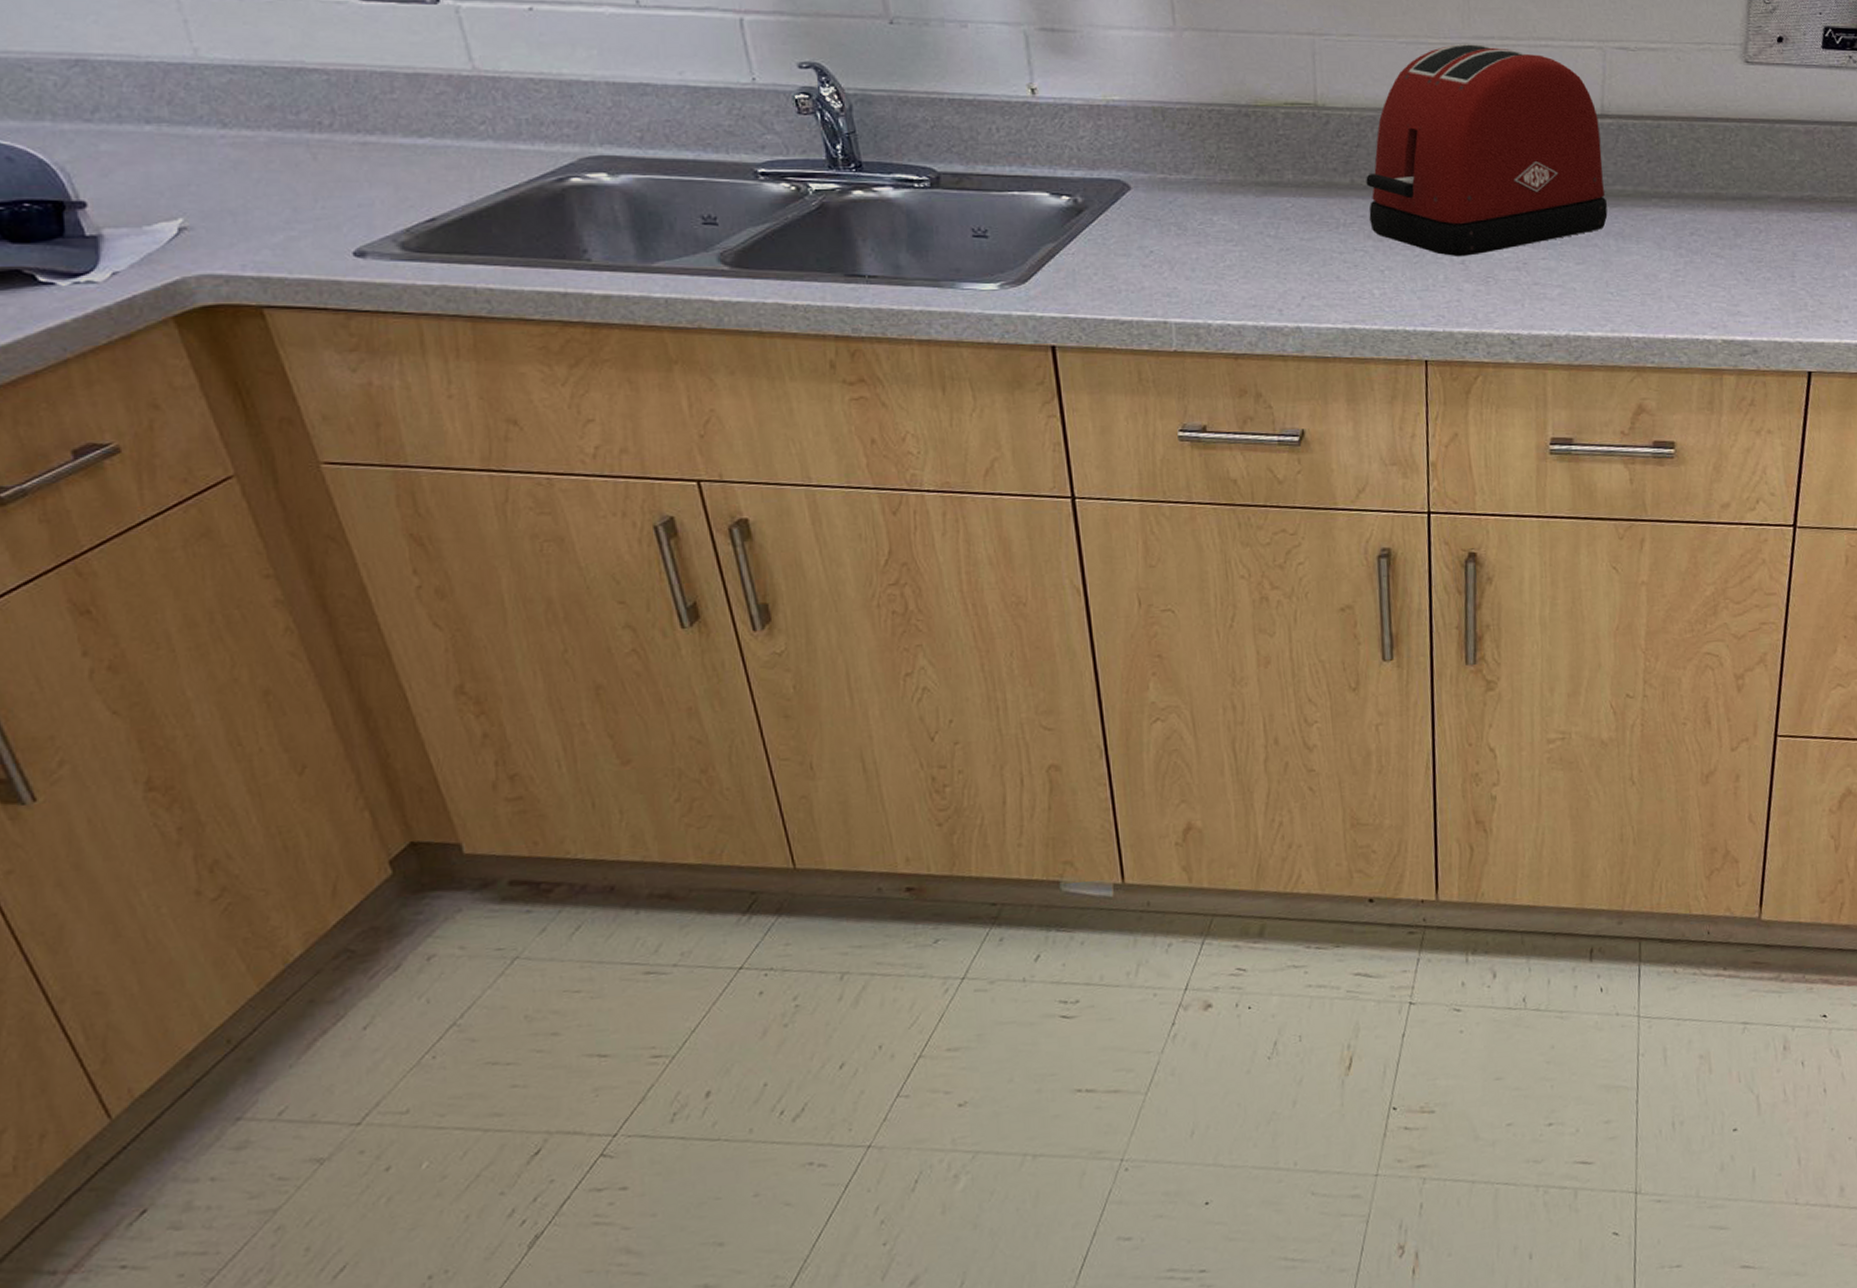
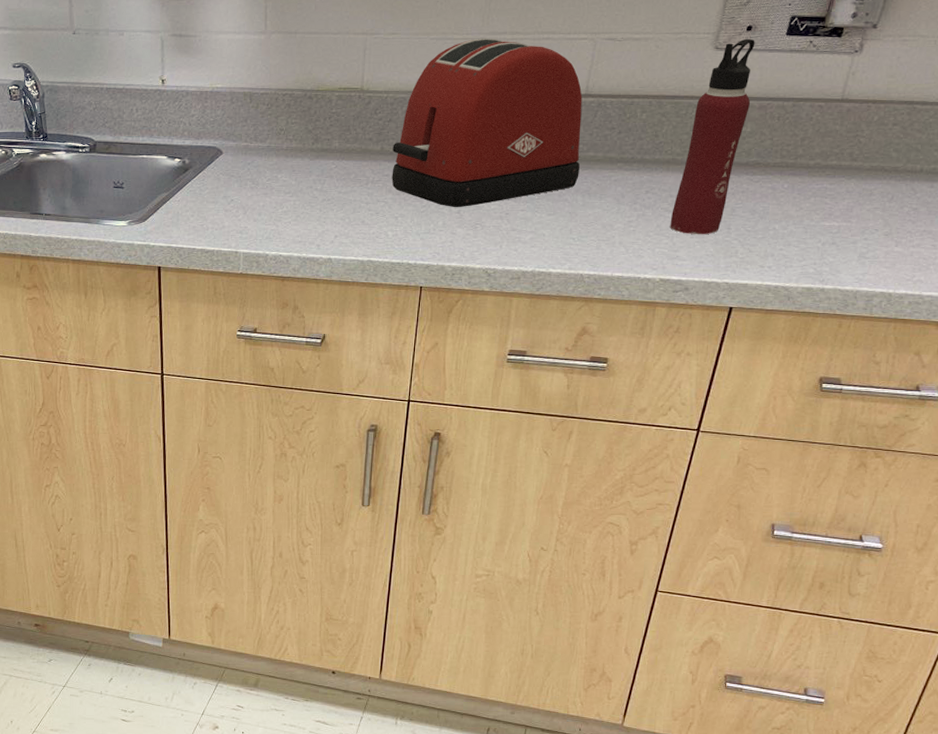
water bottle: none [1724,51,1794,285] -> present [670,38,755,235]

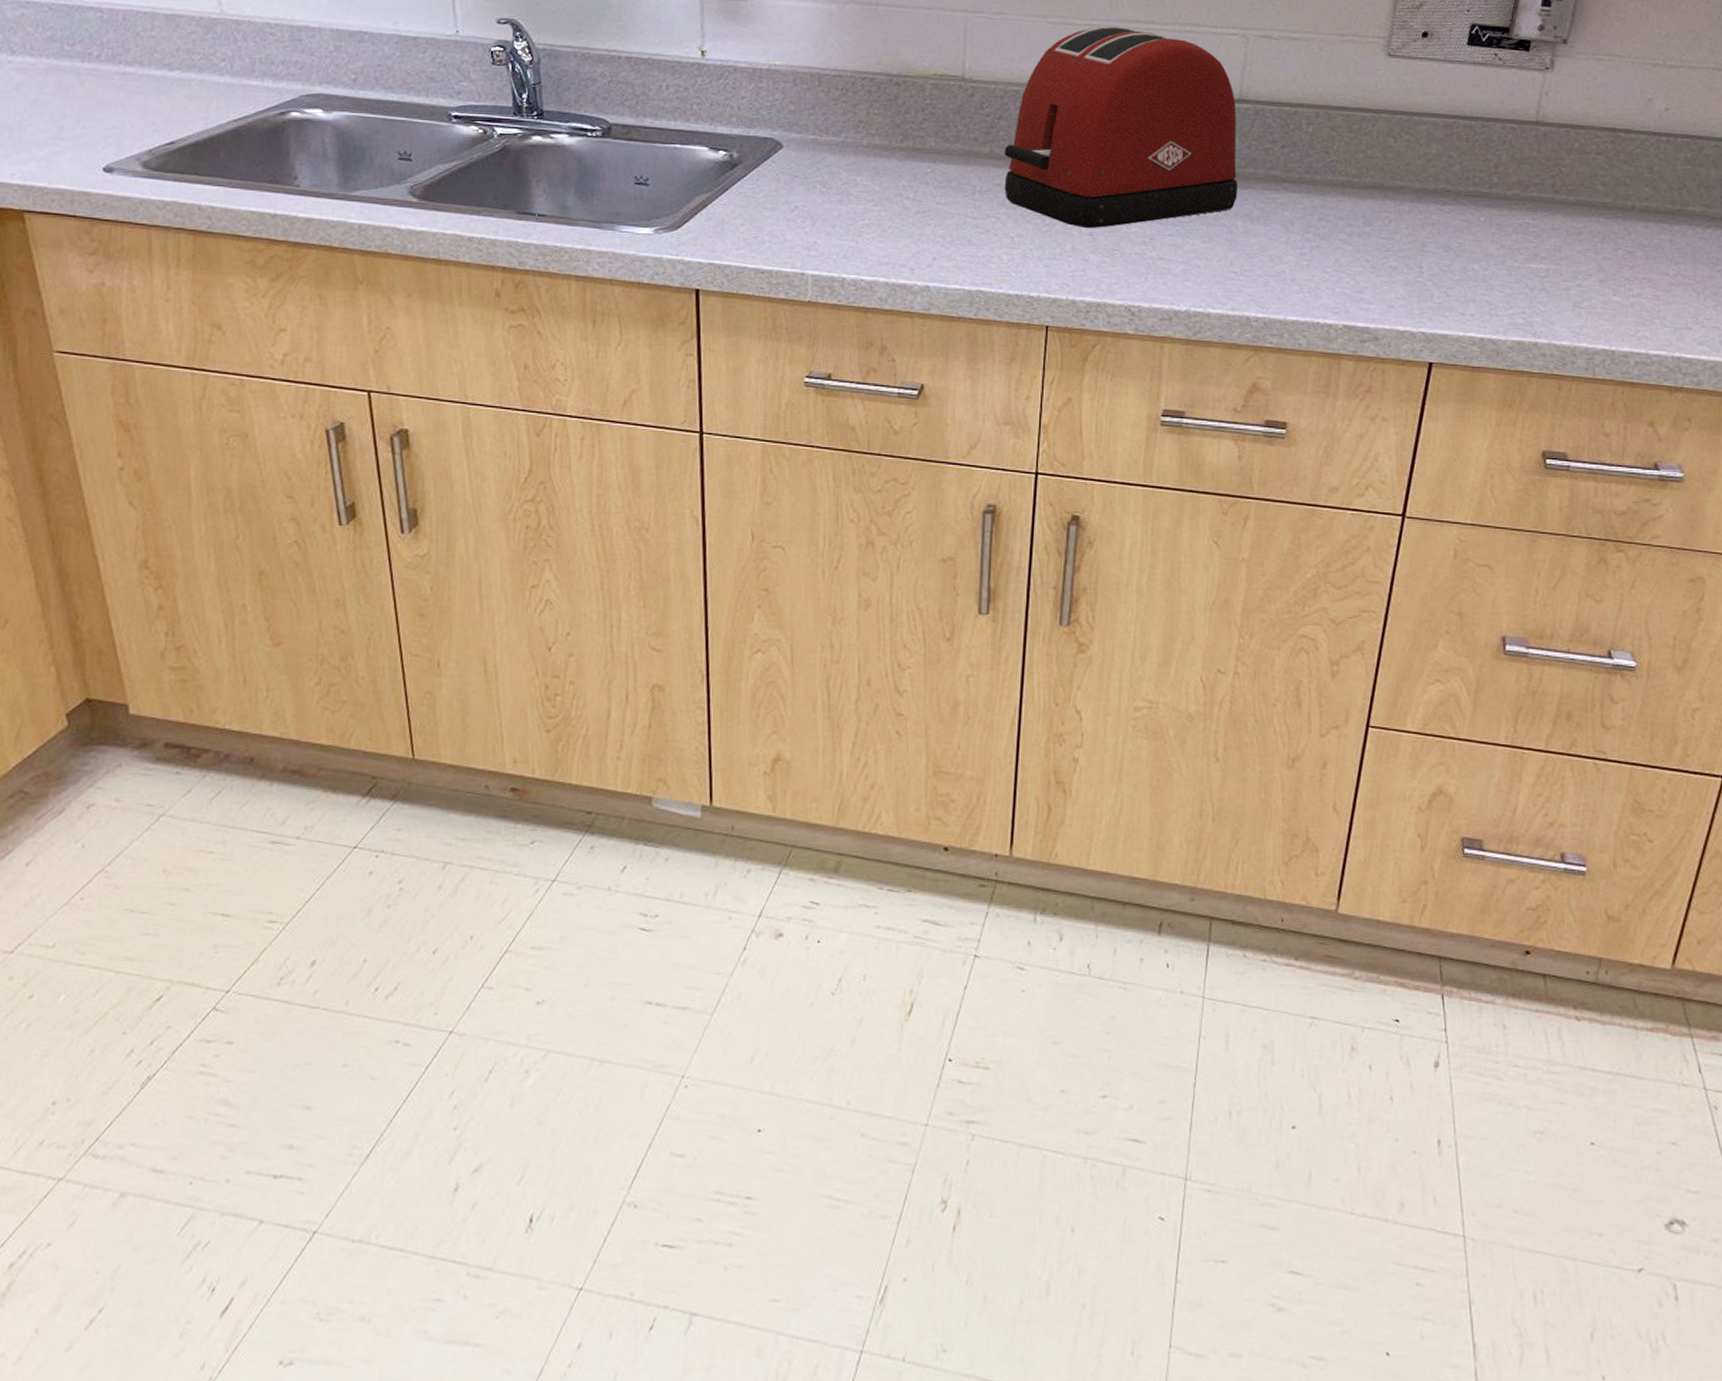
water bottle: present [670,38,755,235] -> none [1350,46,1433,274]

